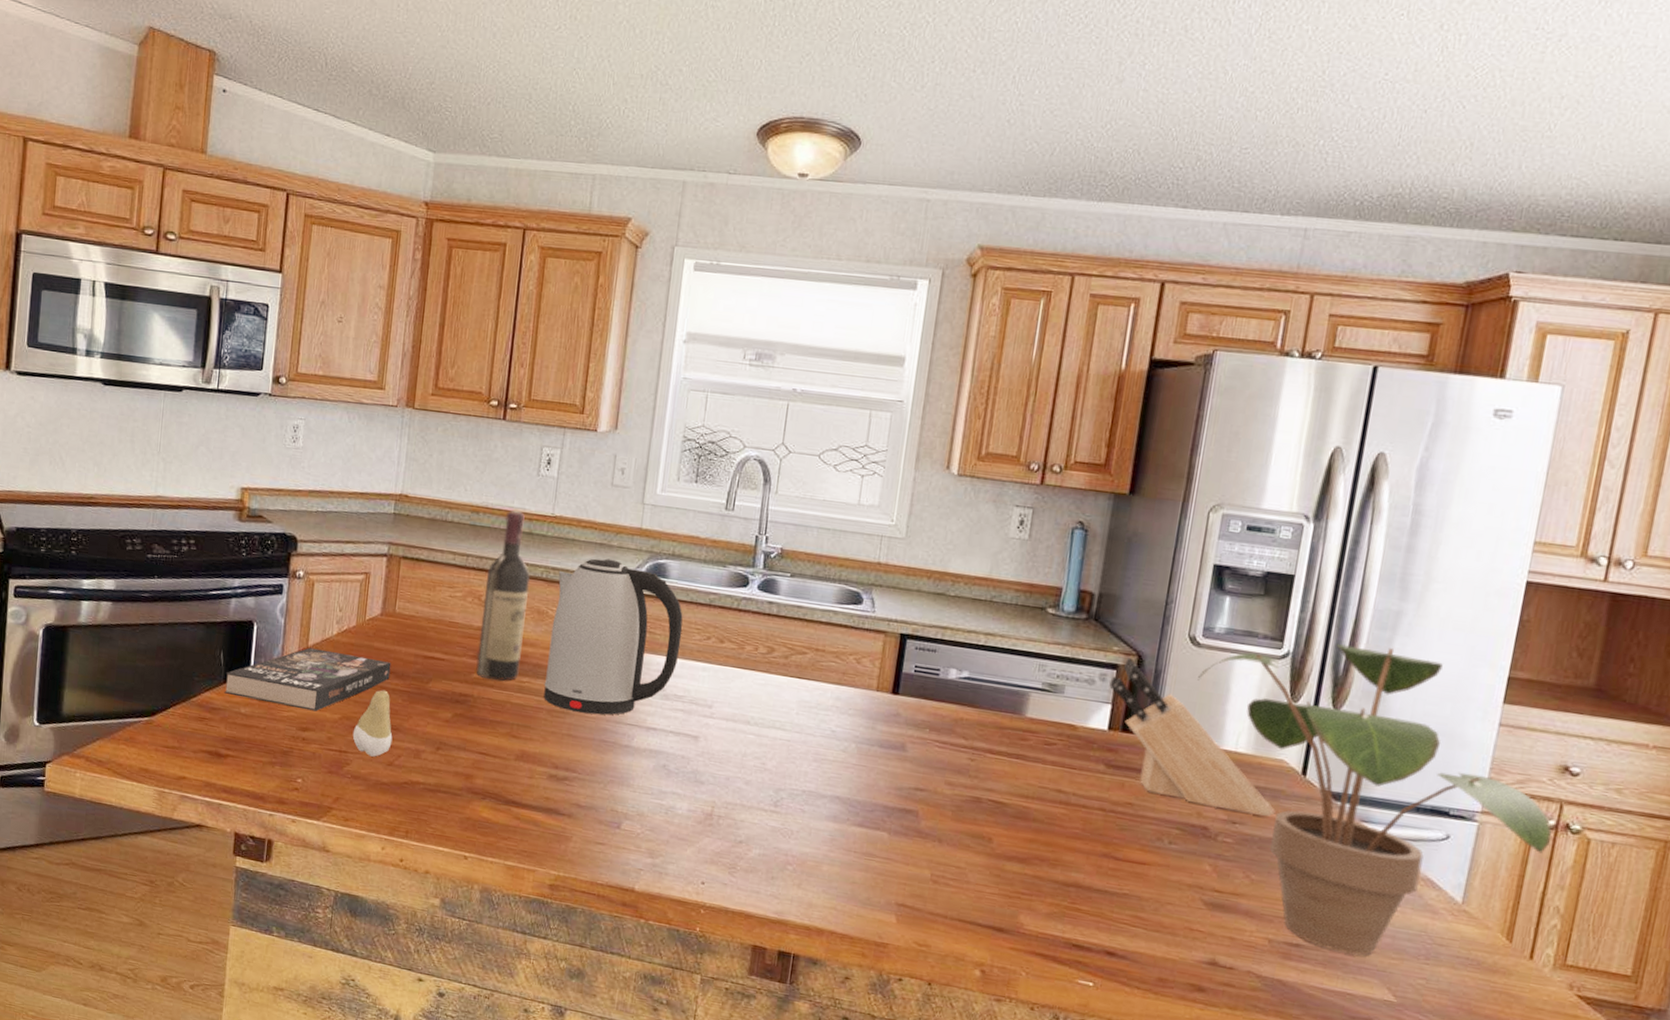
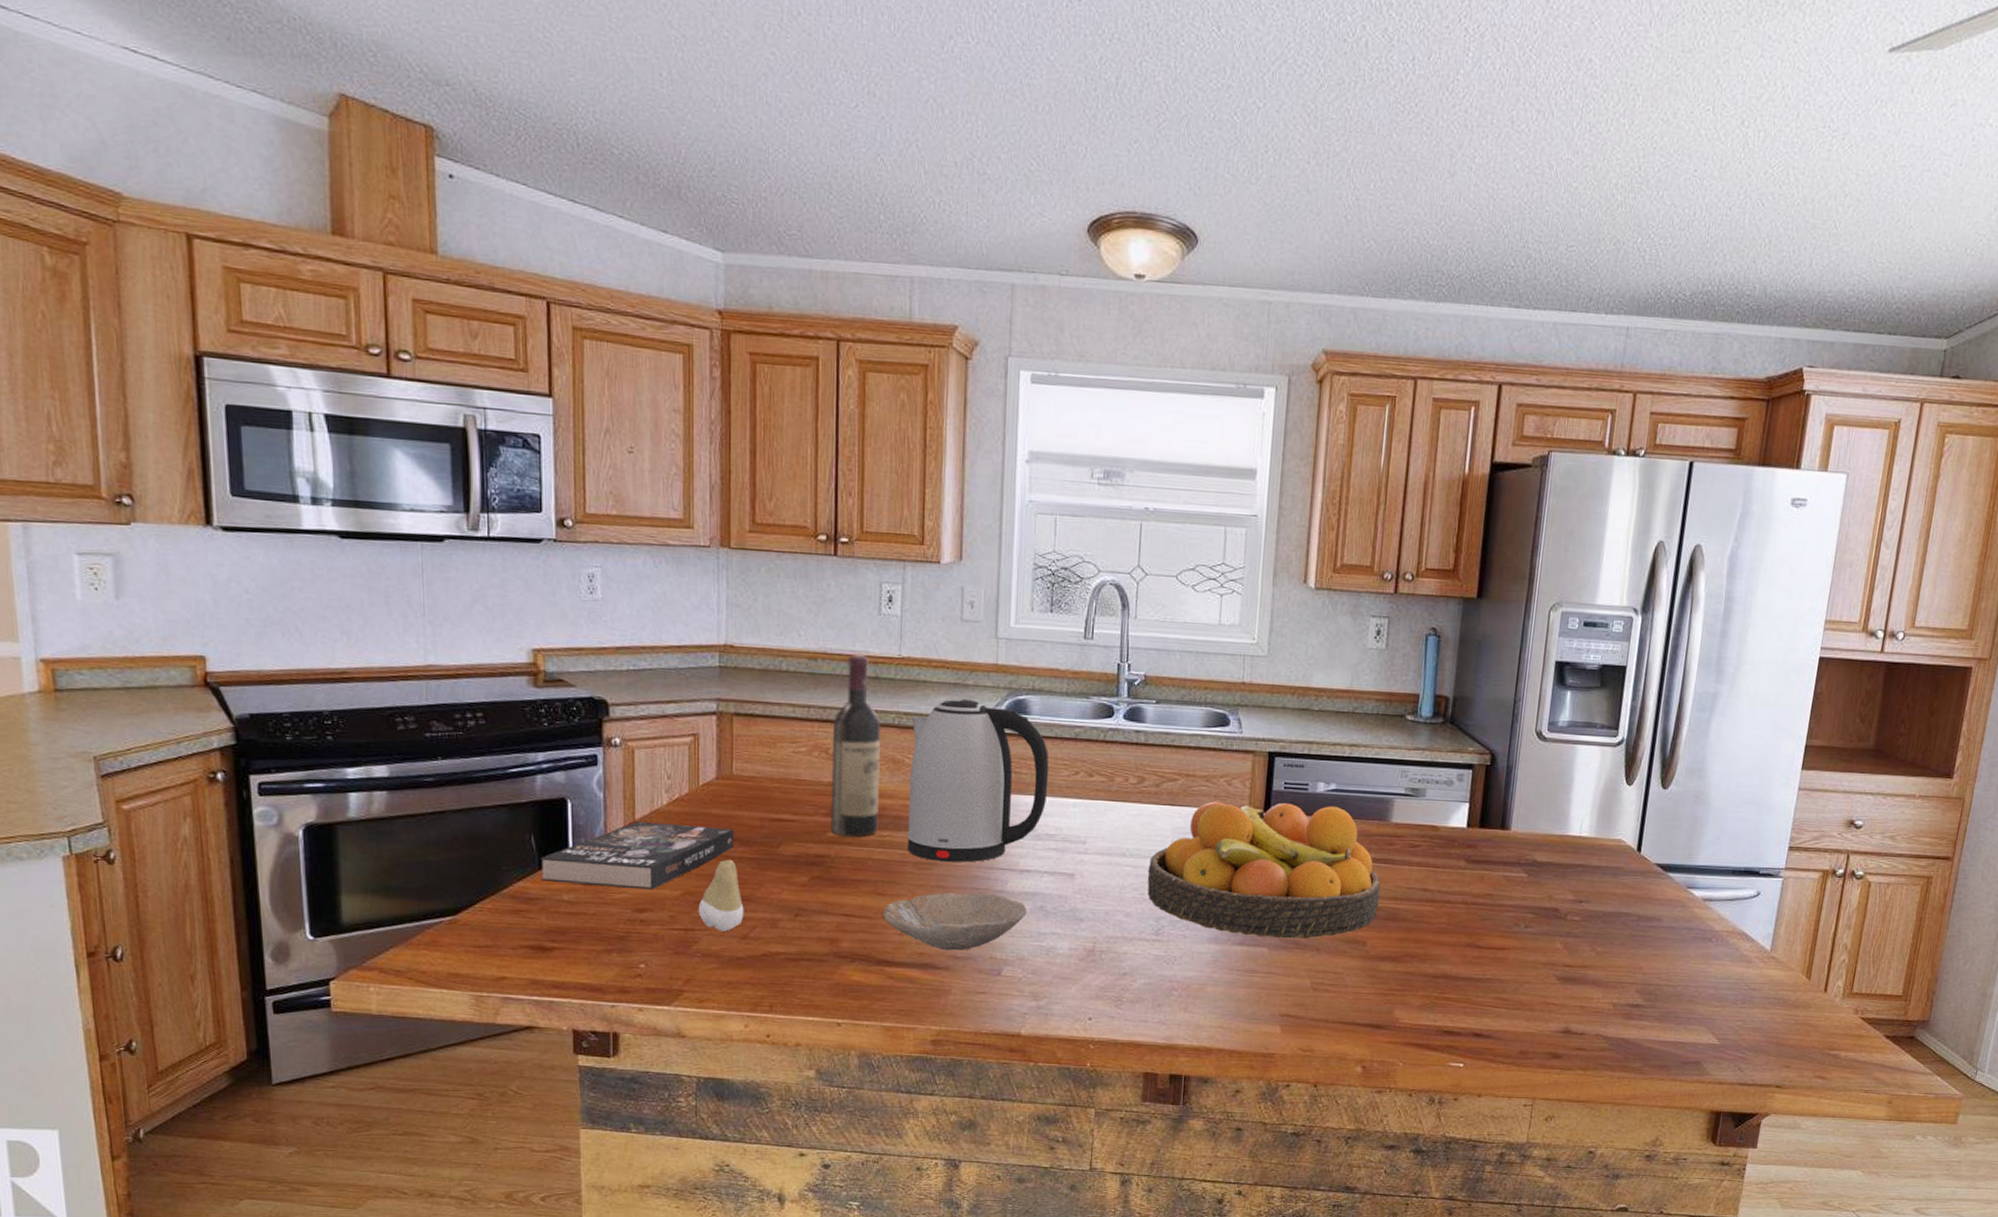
bowl: none [515,741,650,800] -> present [883,893,1027,951]
fruit bowl: none [769,678,1011,829] -> present [1147,801,1381,939]
knife block: present [1109,658,1275,816] -> none [1466,757,1616,892]
potted plant: present [1198,644,1552,956] -> none [1545,728,1841,1008]

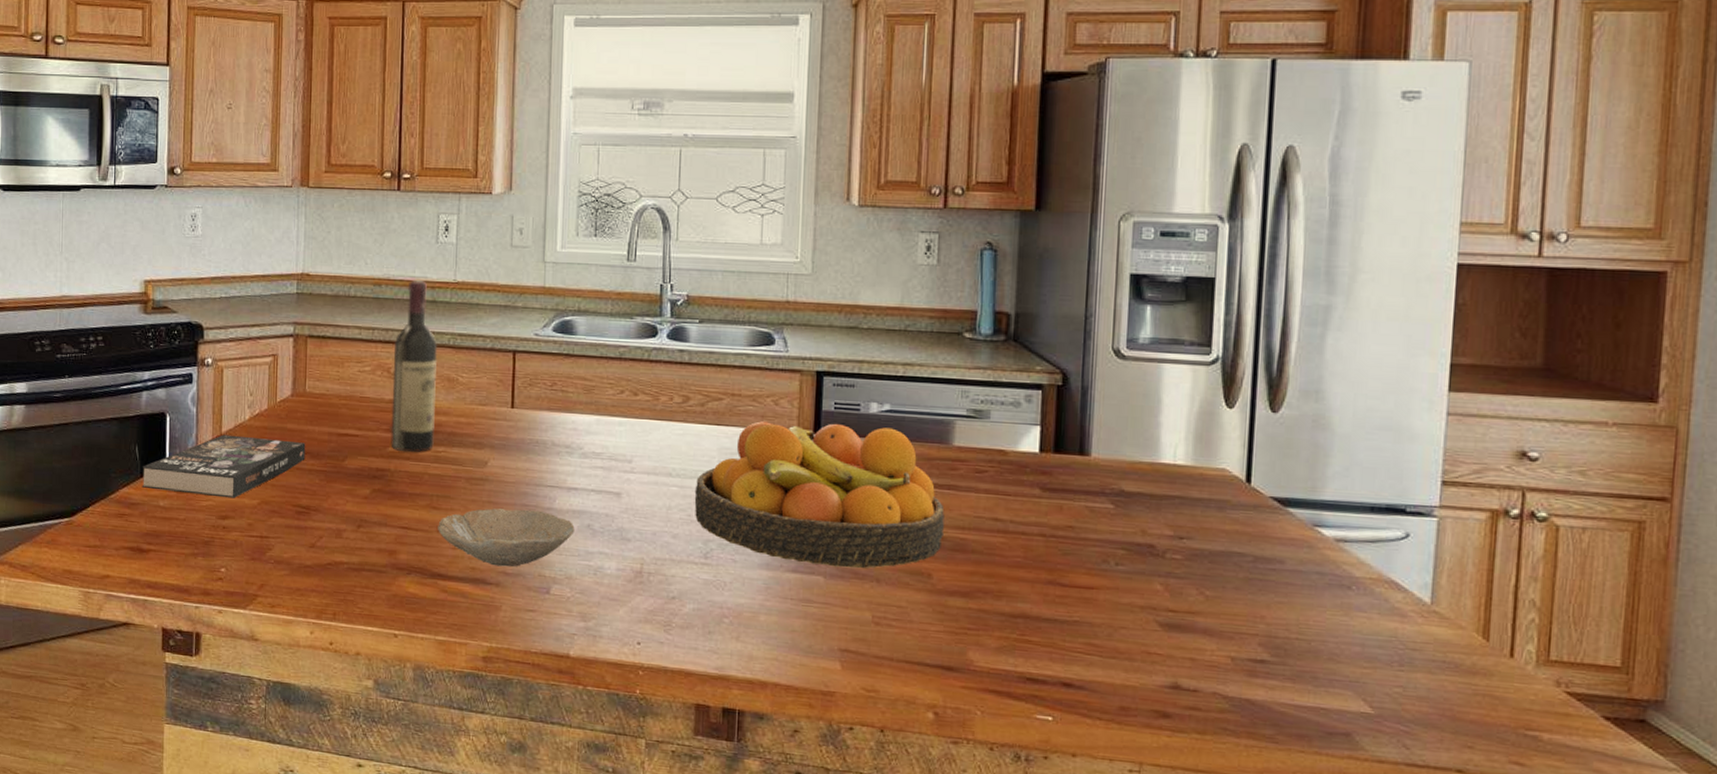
tooth: present [698,859,744,932] -> none [272,471,313,540]
kettle: present [906,699,1049,863] -> none [460,320,595,479]

